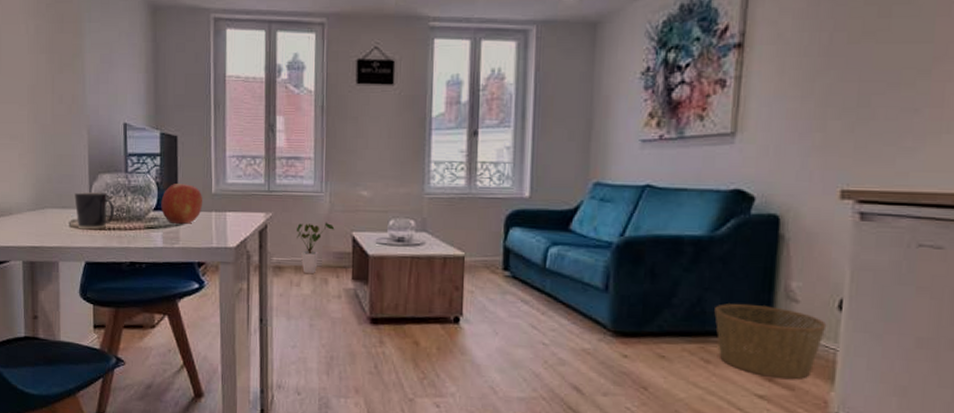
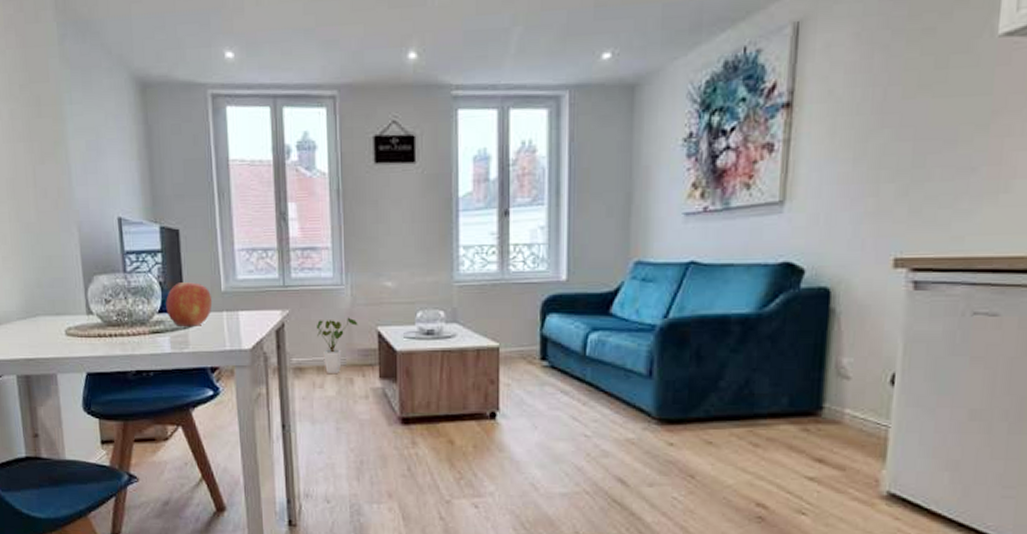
mug: present [74,191,114,230] -> none [68,295,115,337]
basket: present [714,303,827,380] -> none [763,383,879,460]

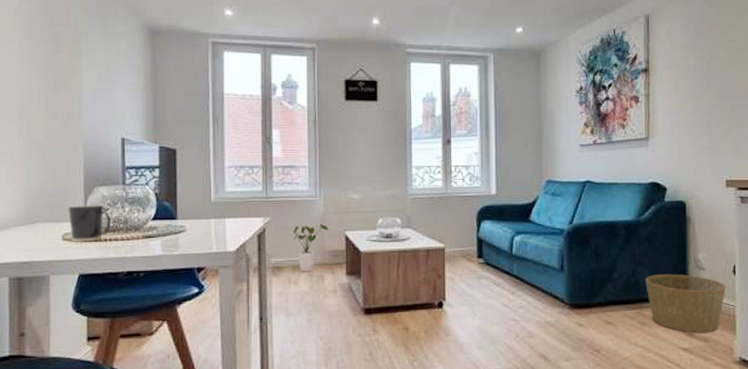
mug: none [68,295,115,337] -> present [68,204,111,242]
fruit: present [166,281,213,326] -> none [160,193,203,232]
basket: none [763,383,879,460] -> present [645,273,727,333]

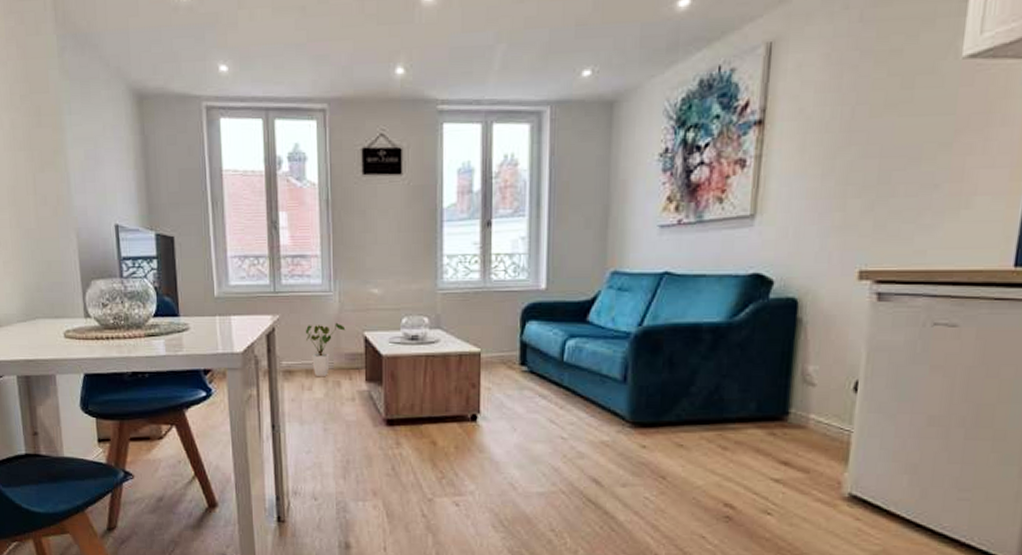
mug: present [68,204,111,242] -> none [67,299,112,340]
basket: present [645,273,727,333] -> none [732,389,842,463]

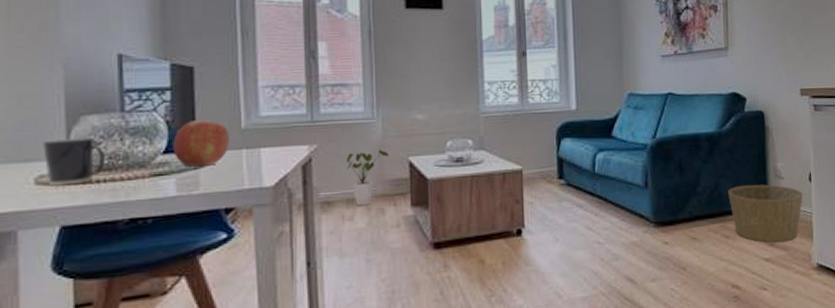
mug: none [67,299,112,340] -> present [43,137,105,186]
fruit: none [161,286,206,330] -> present [173,119,230,167]
basket: none [732,389,842,463] -> present [728,184,804,243]

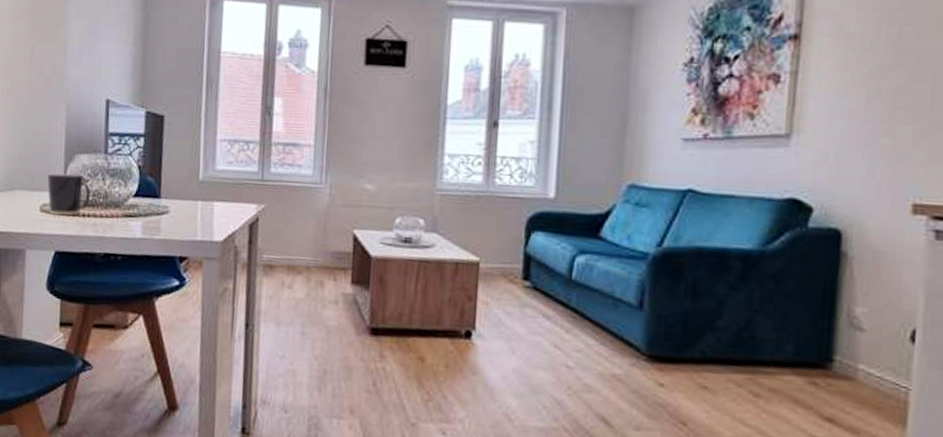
fruit: present [173,119,230,167] -> none [142,167,189,213]
house plant: present [347,149,390,206] -> none [291,217,334,276]
basket: present [728,184,804,243] -> none [765,329,897,422]

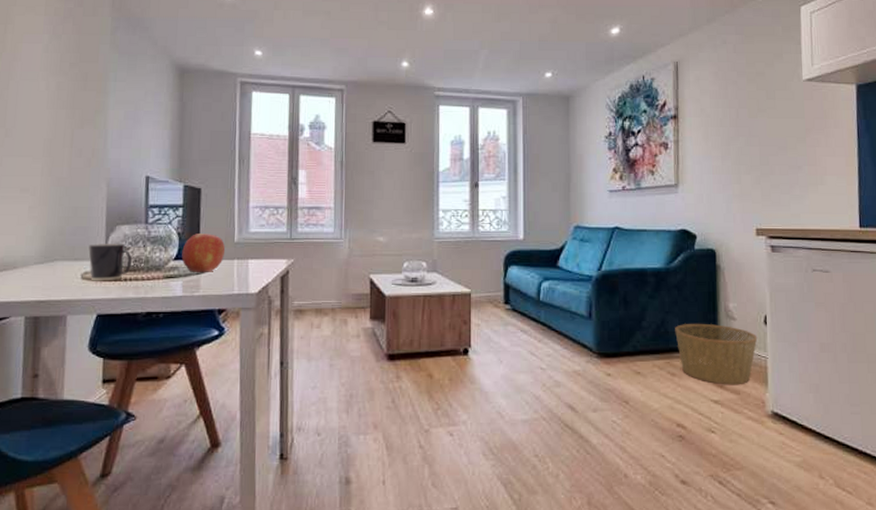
fruit: none [142,167,189,213] -> present [182,232,226,272]
basket: none [765,329,897,422] -> present [675,323,758,385]

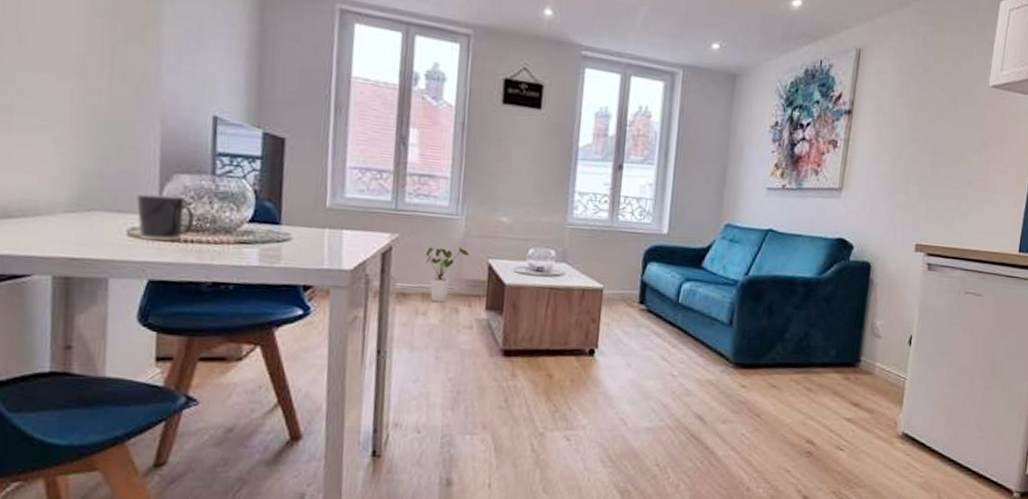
fruit: present [182,232,226,272] -> none [258,192,315,241]
house plant: none [317,266,354,316] -> present [426,247,470,303]
basket: present [675,323,758,385] -> none [817,338,900,405]

